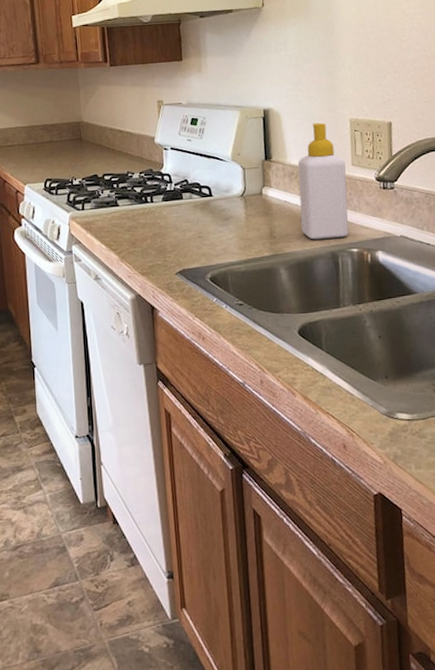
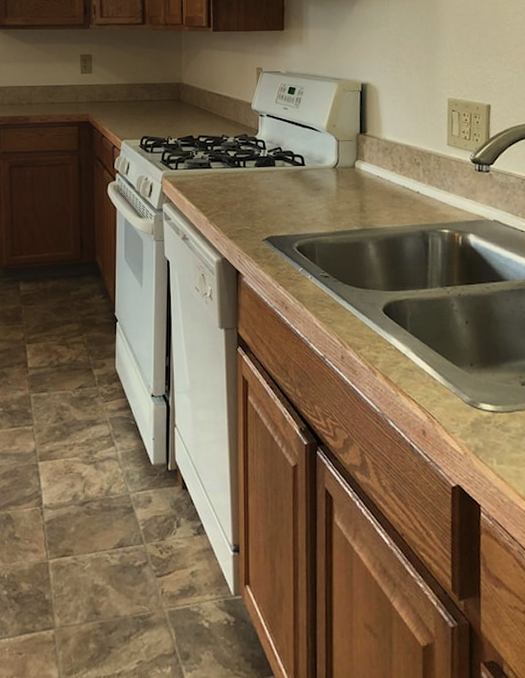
soap bottle: present [298,122,349,240] -> none [392,100,442,217]

